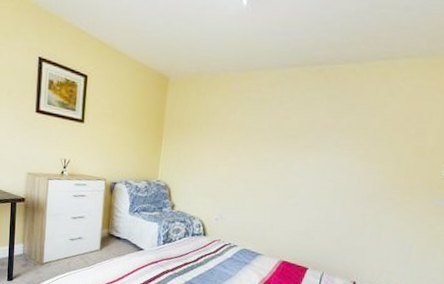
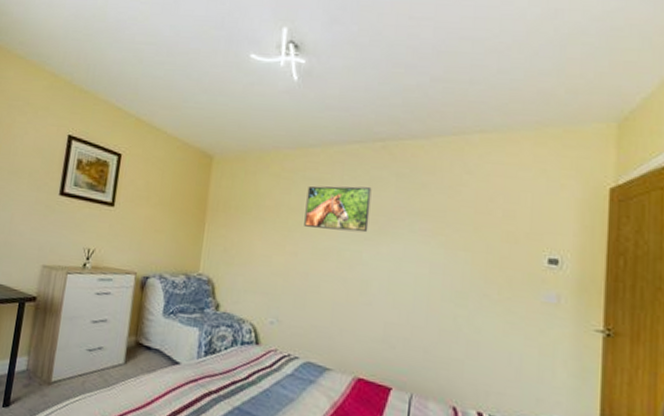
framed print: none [246,106,306,147] -> present [304,186,372,233]

